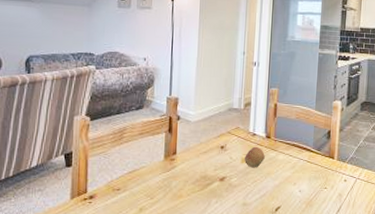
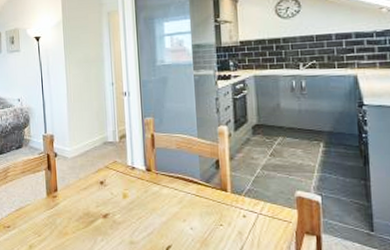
fruit: present [243,146,265,168] -> none [125,180,148,204]

